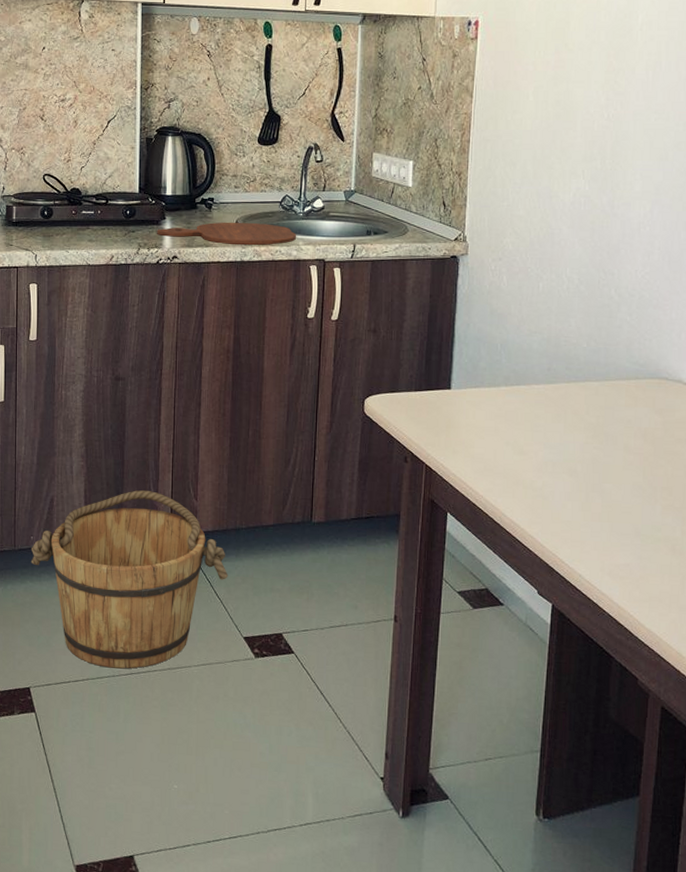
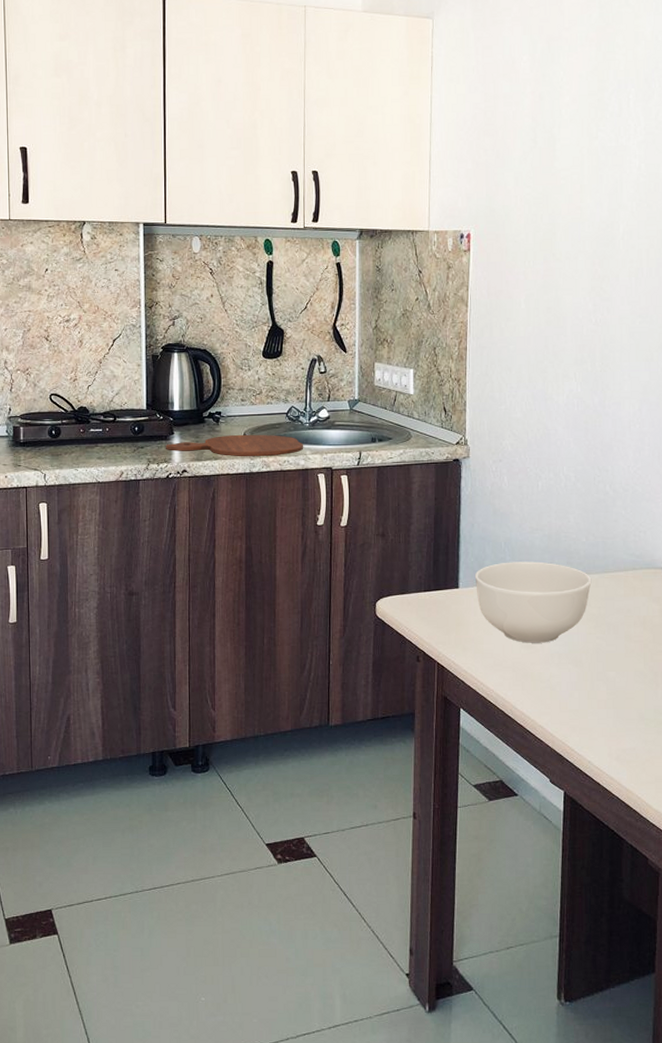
bucket: present [30,490,228,669] -> none [48,704,248,884]
bowl: none [468,364,591,450] -> present [474,561,592,643]

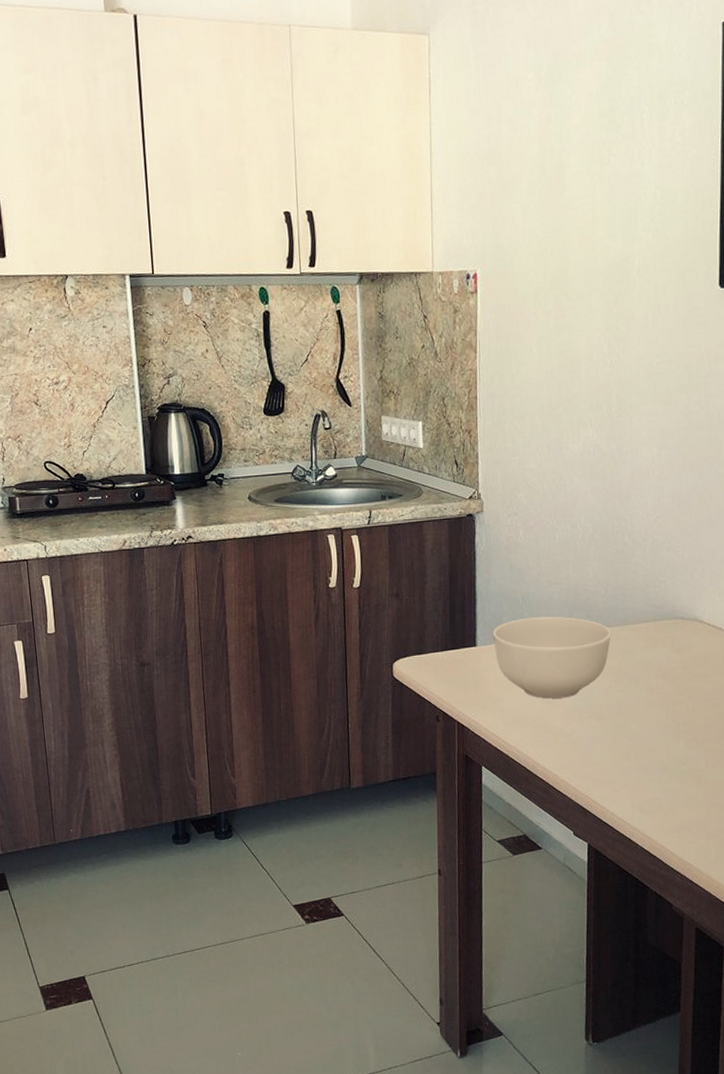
cutting board: present [166,434,304,456] -> none [168,496,312,520]

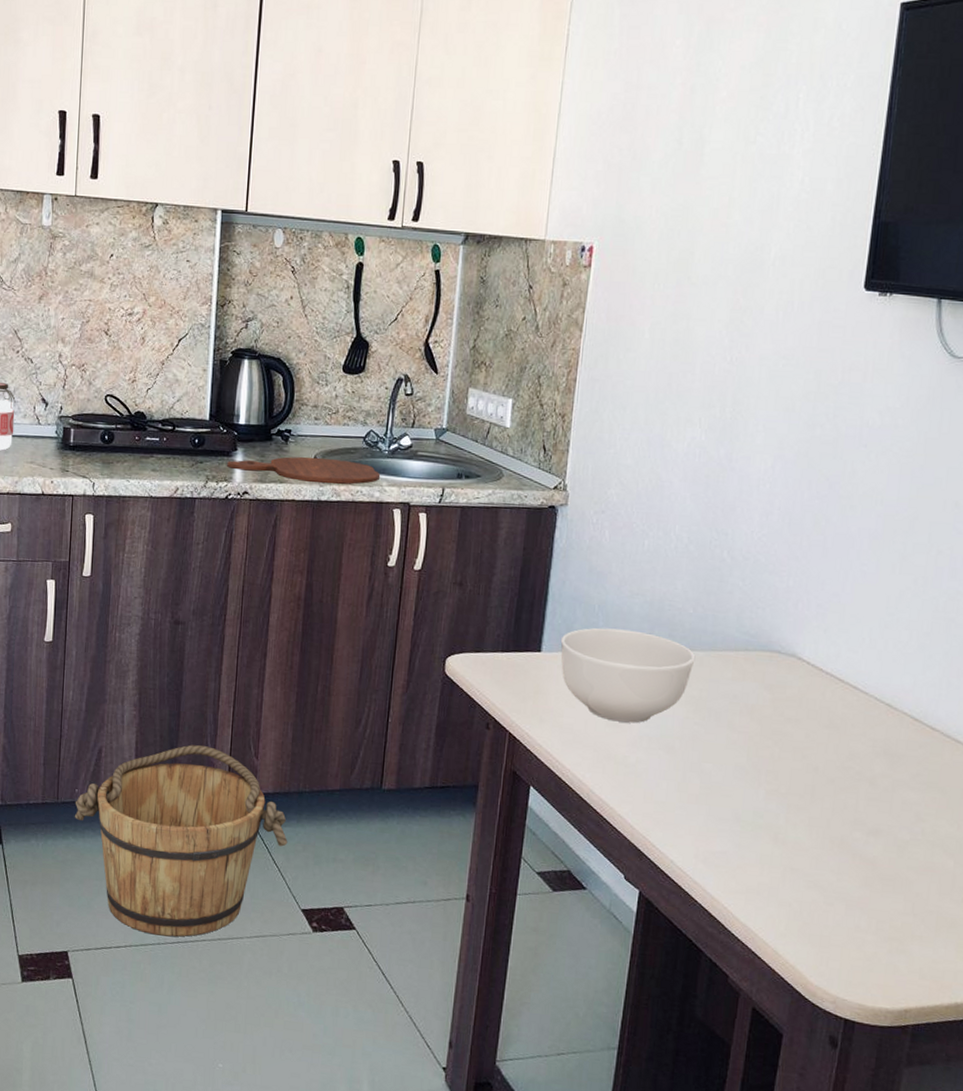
bucket: none [71,773,273,949] -> present [74,745,288,937]
cutting board: none [168,496,312,520] -> present [227,456,381,485]

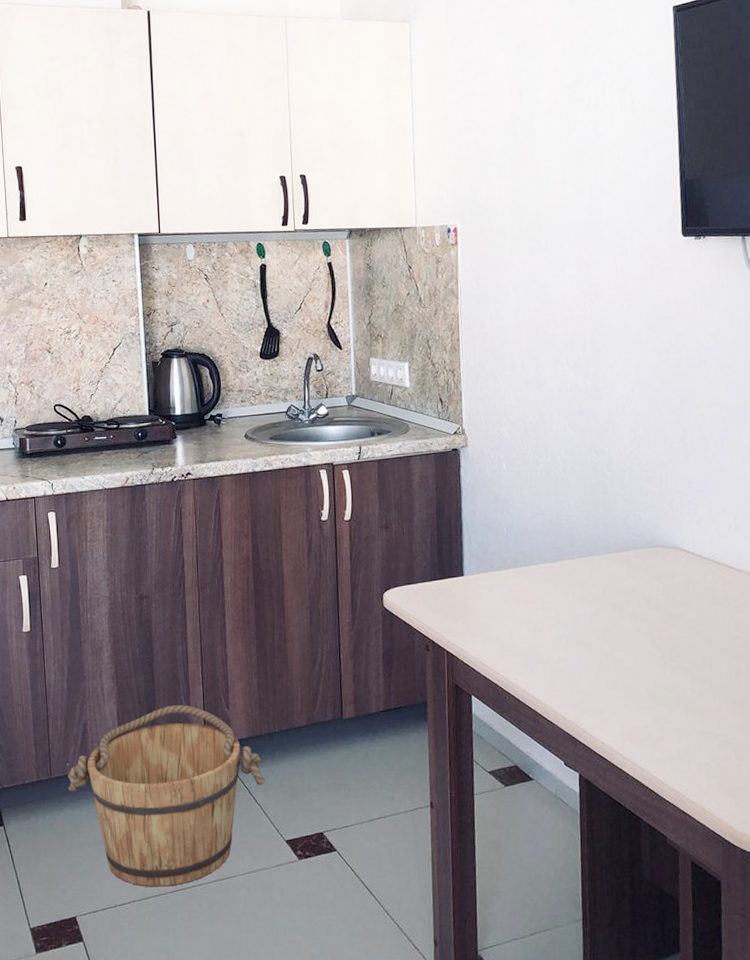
cutting board: present [227,456,381,485] -> none [169,434,305,457]
bowl: present [560,627,696,723] -> none [479,545,595,627]

